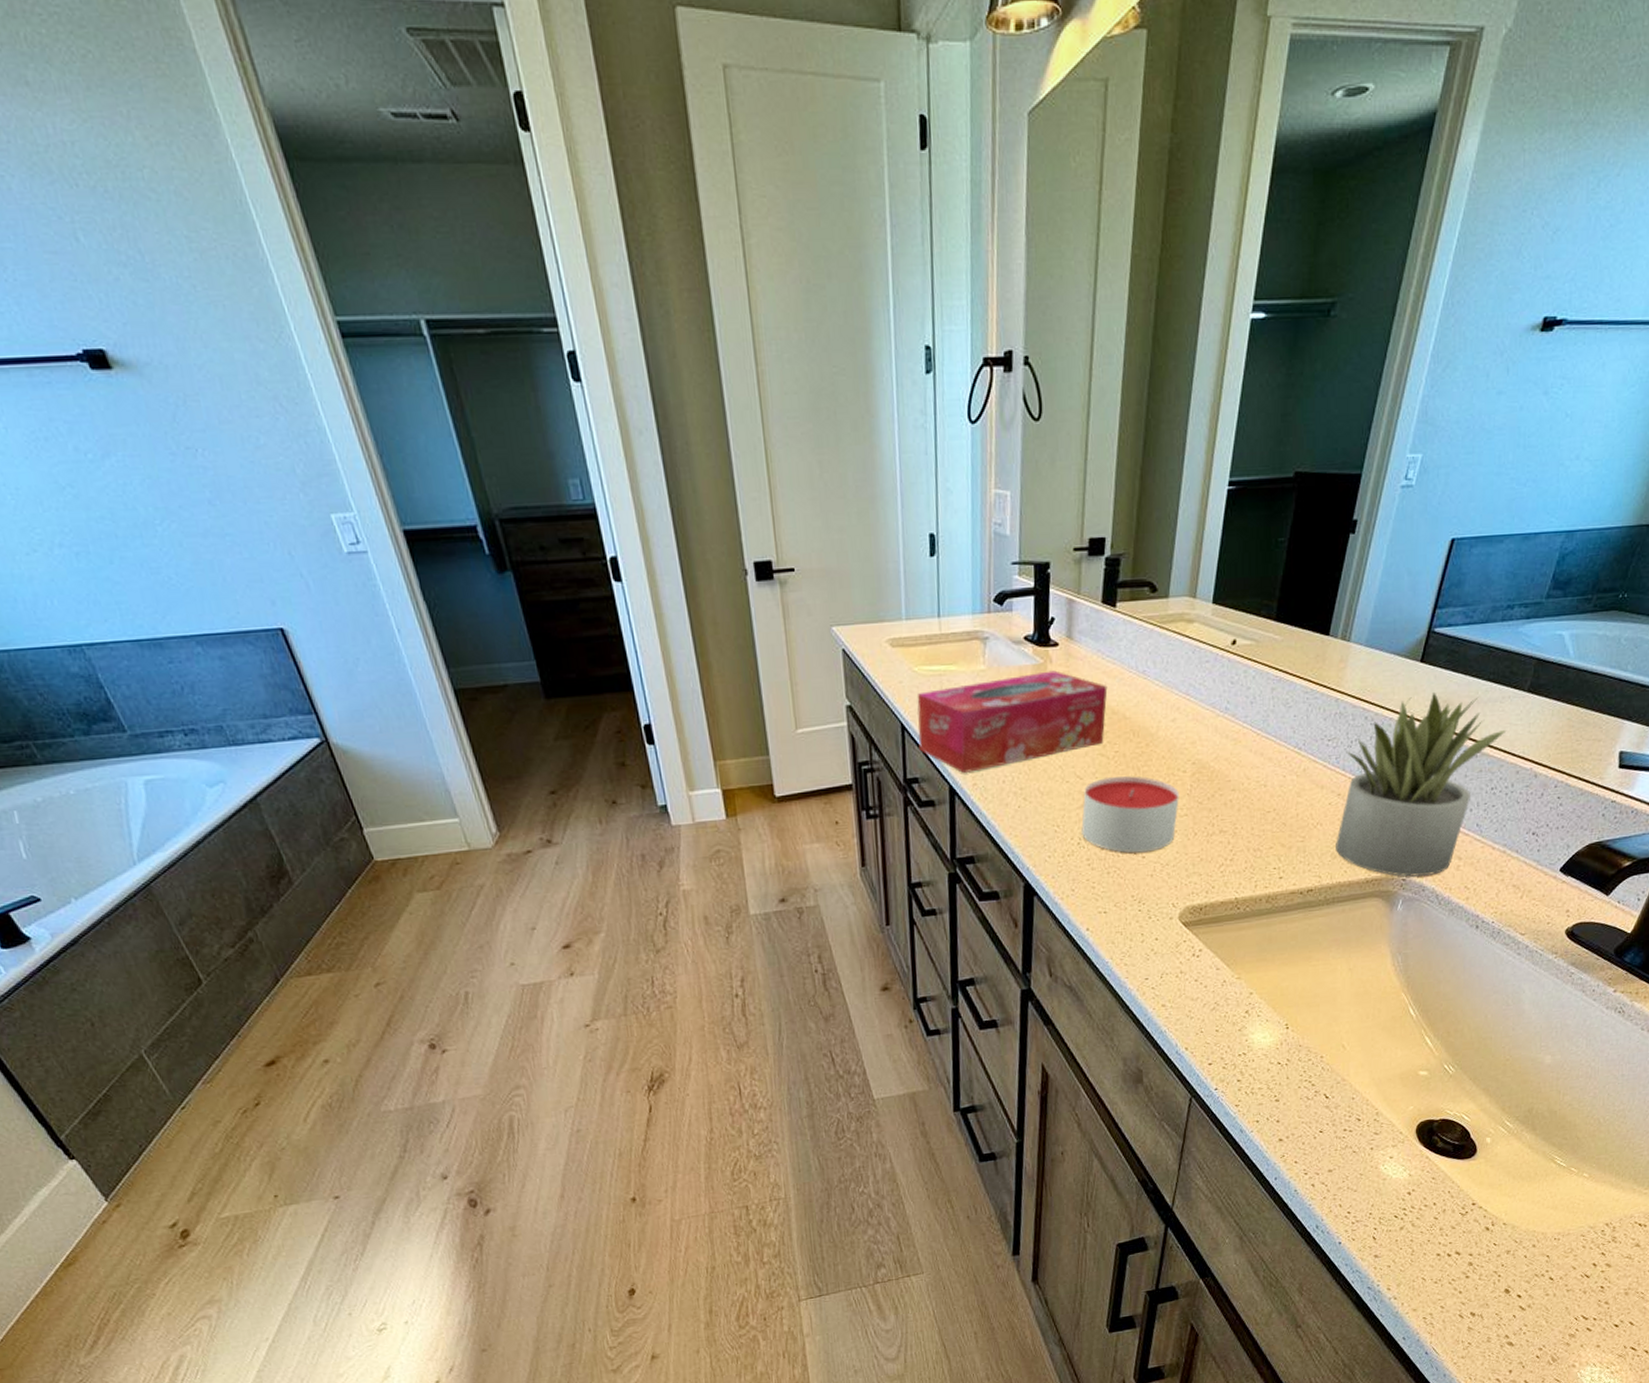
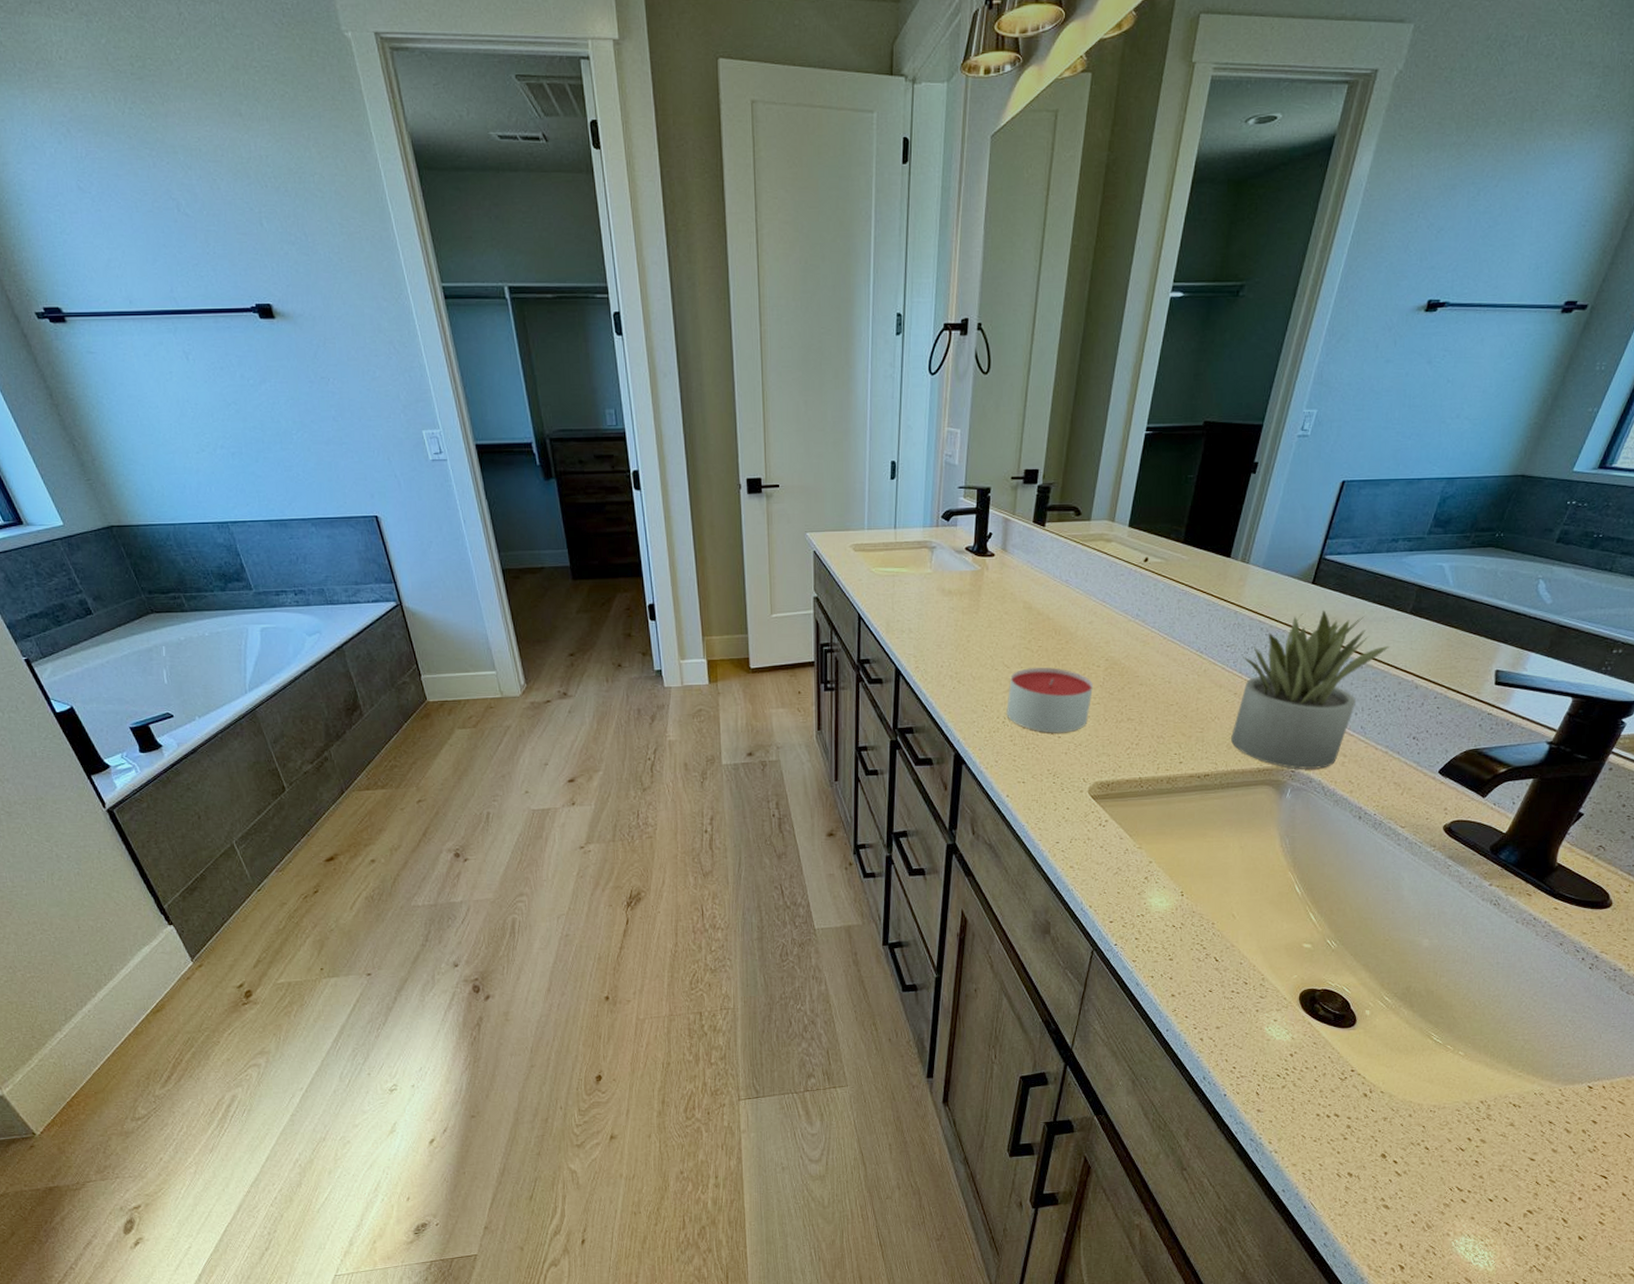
tissue box: present [917,670,1108,773] -> none [872,576,1035,657]

